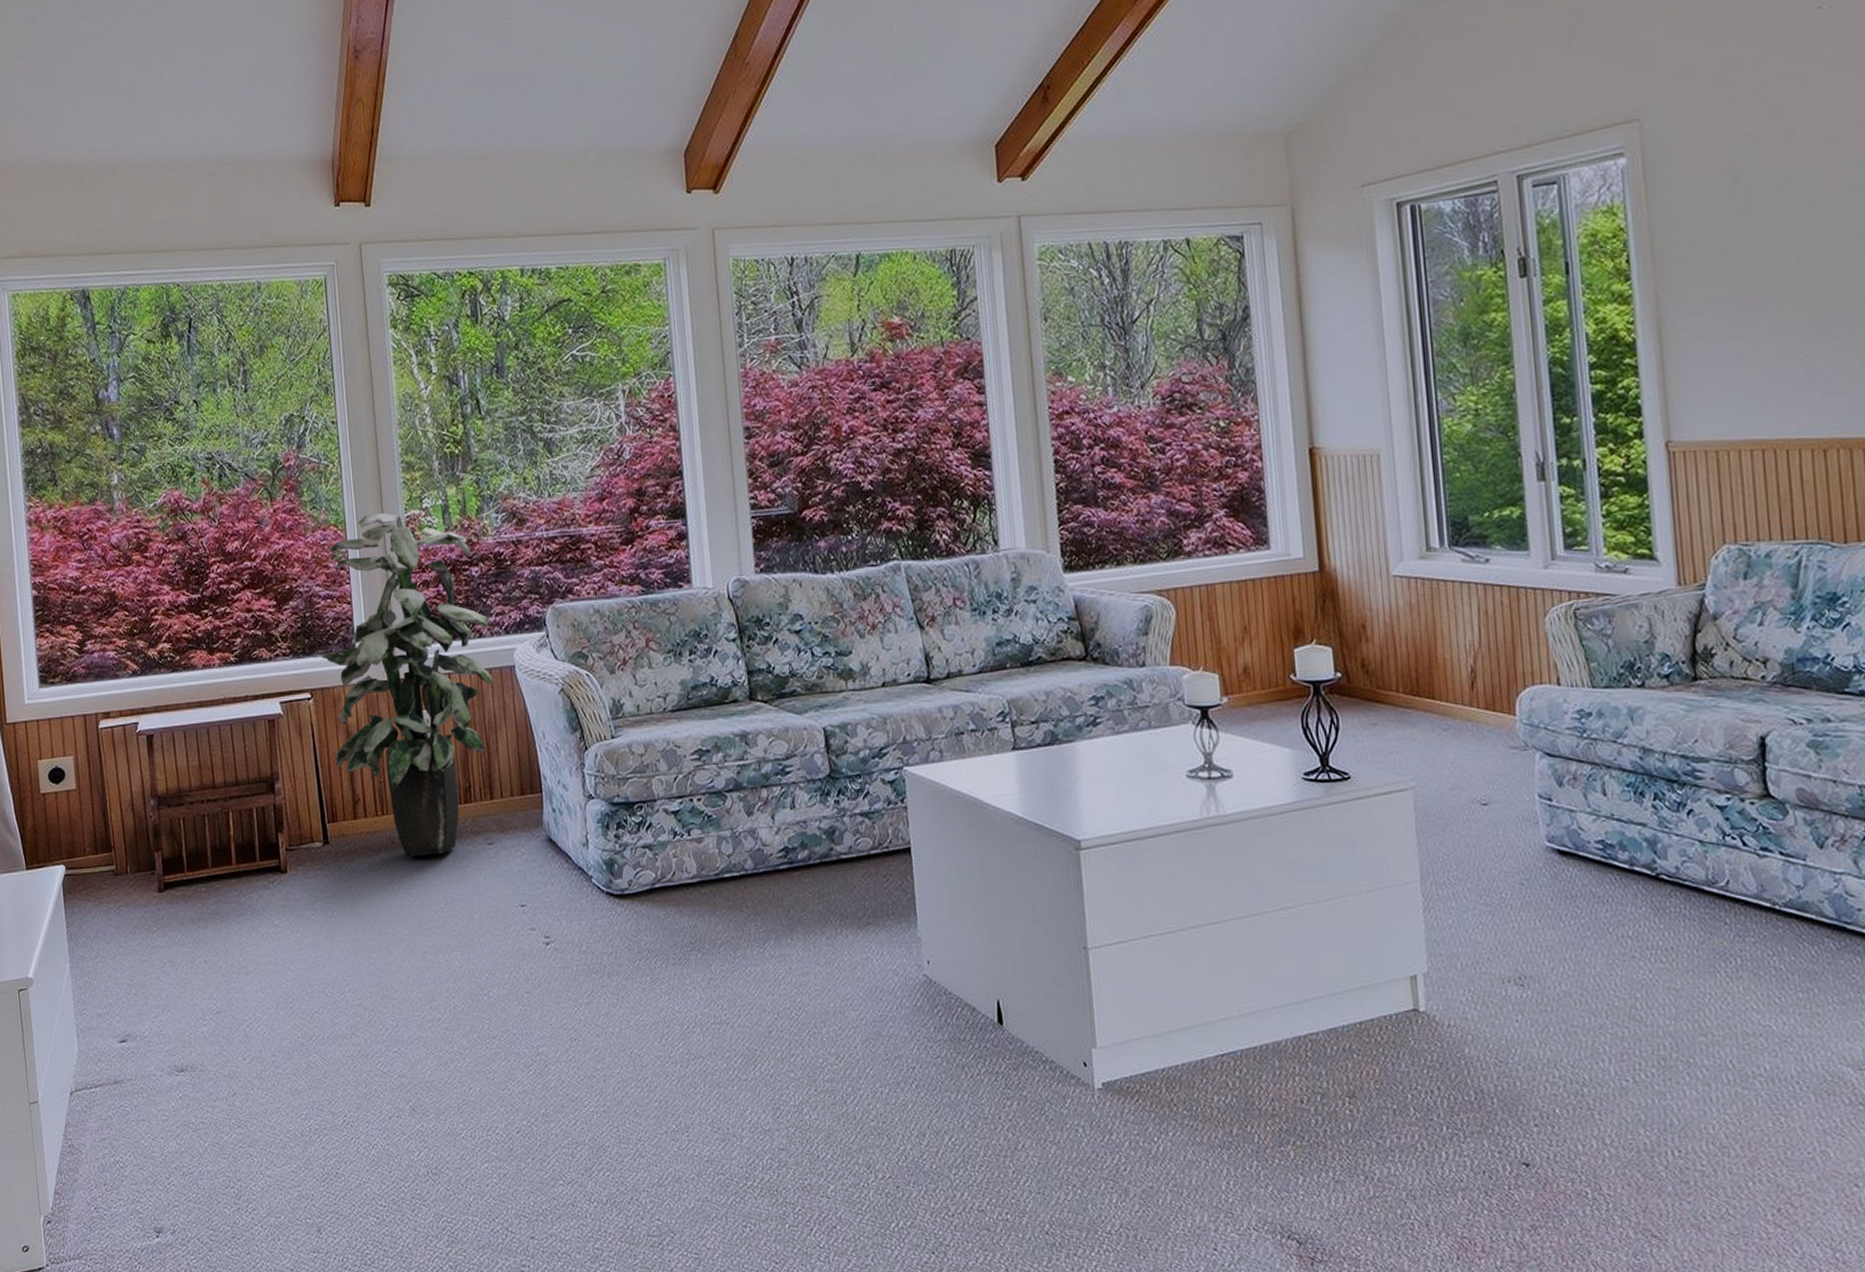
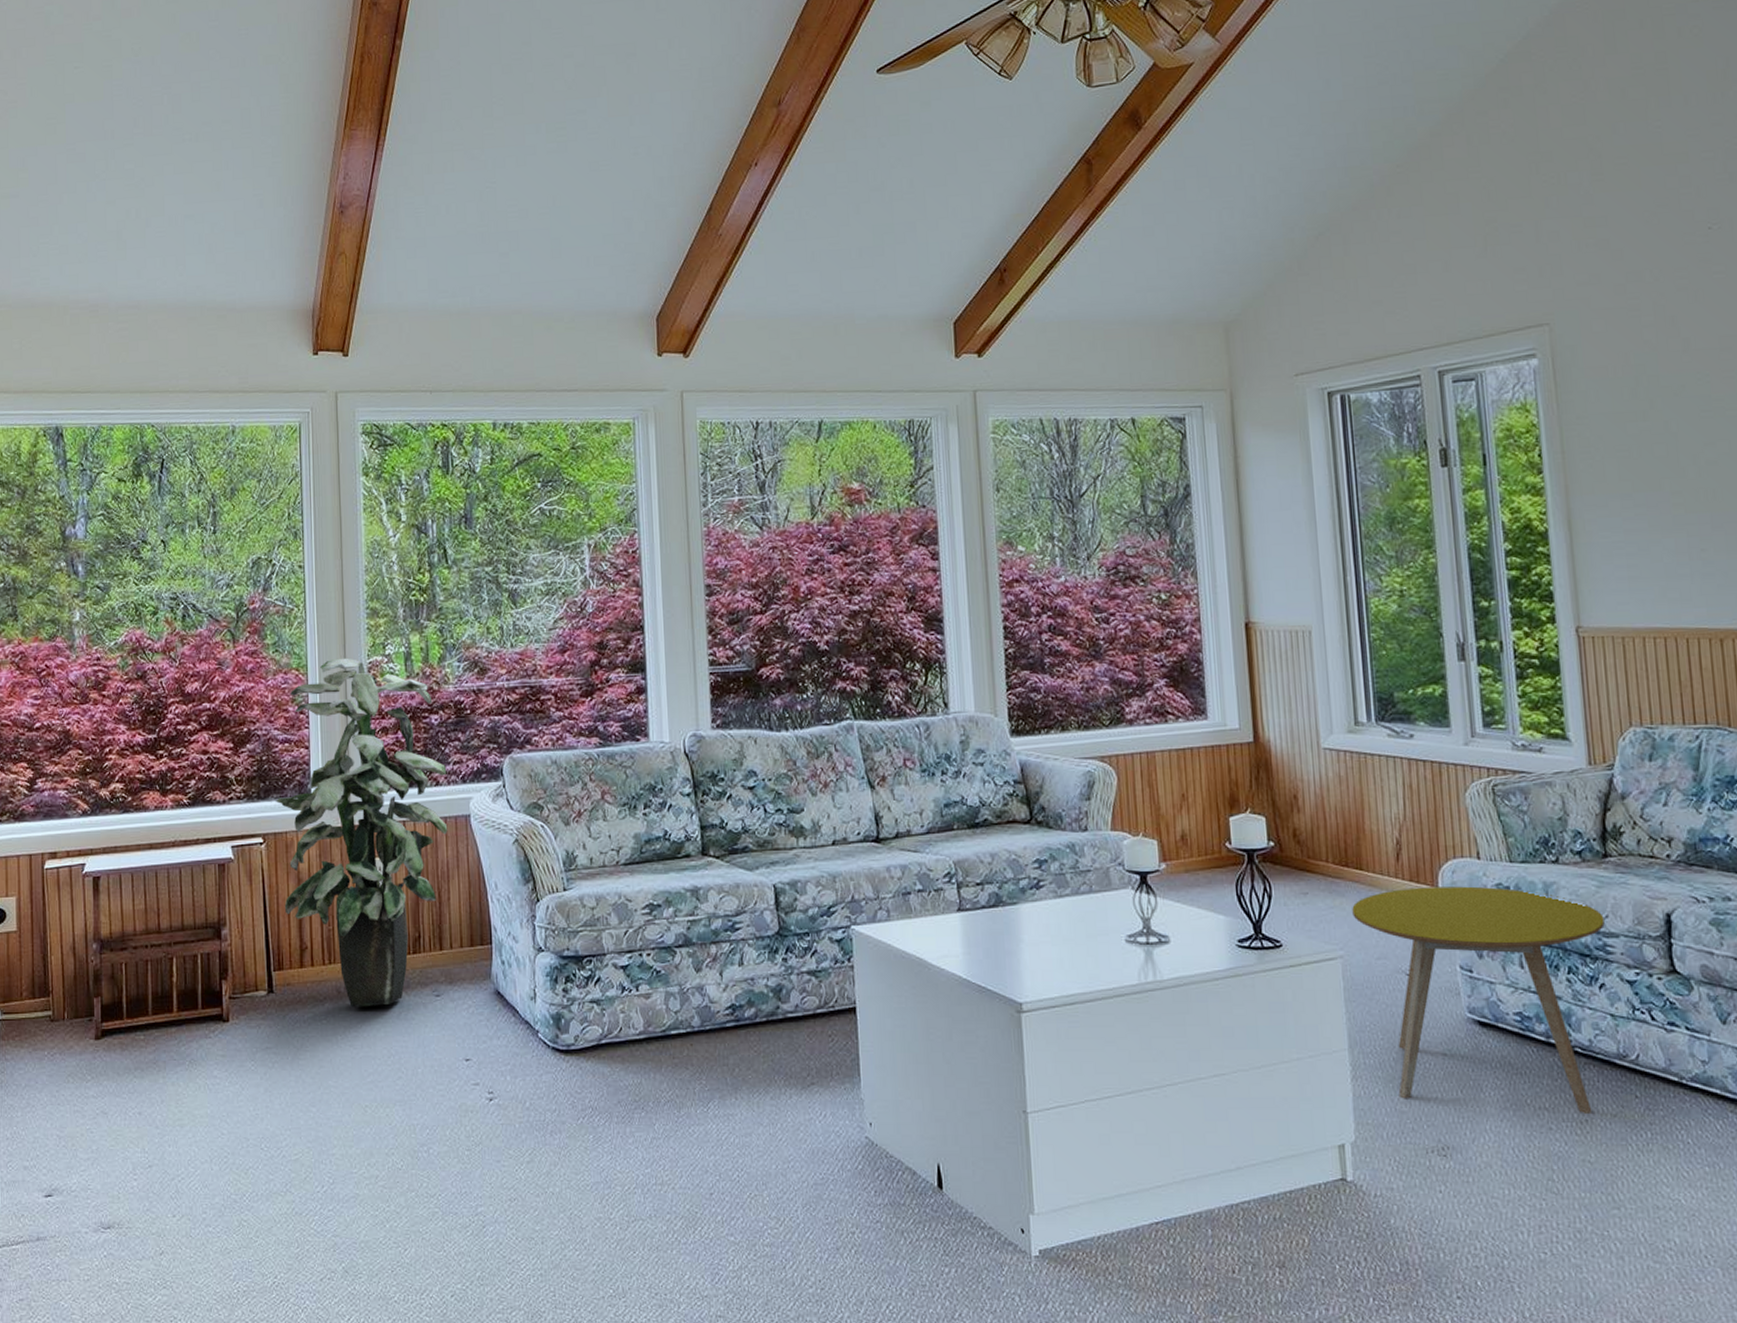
side table: none [1424,713,1694,942] -> present [1352,886,1605,1115]

